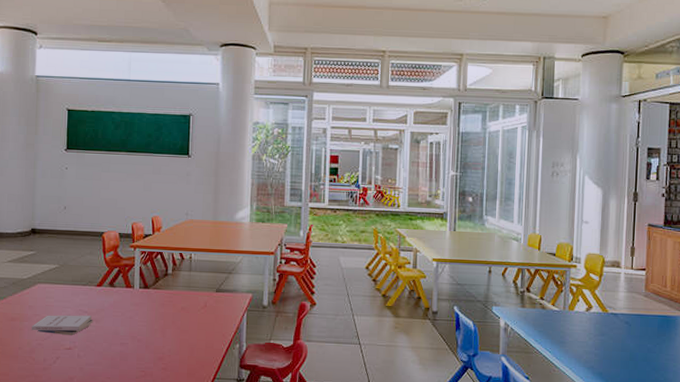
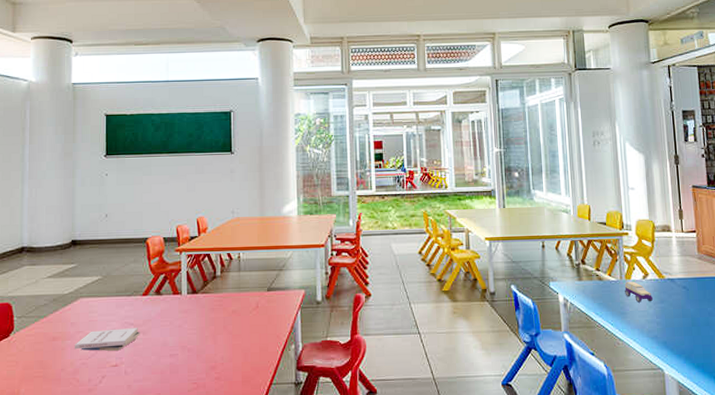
toy car: none [566,312,595,334] -> present [624,281,654,303]

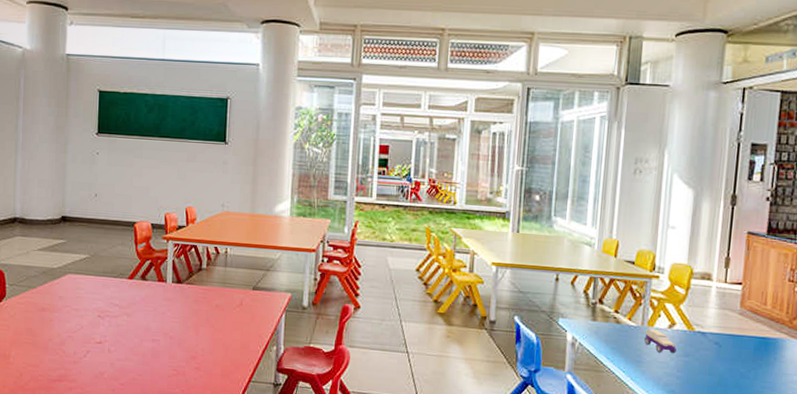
books: present [74,328,140,352] -> none [61,306,125,330]

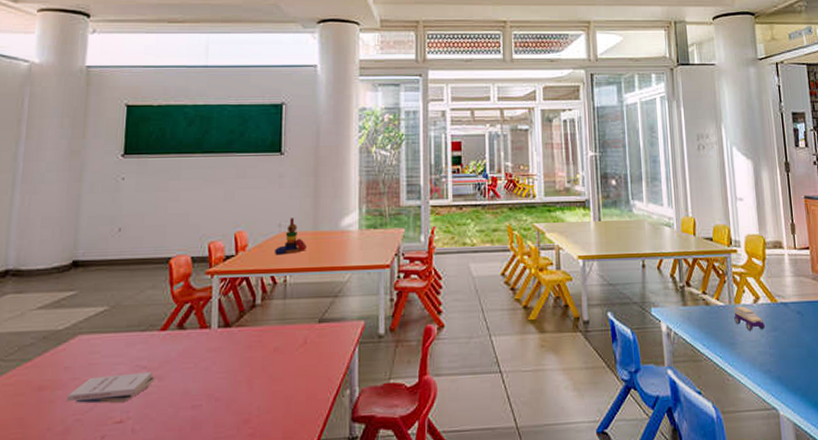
books: none [61,306,125,330] -> present [66,372,155,404]
stacking toy: none [217,200,245,230] -> present [274,218,306,255]

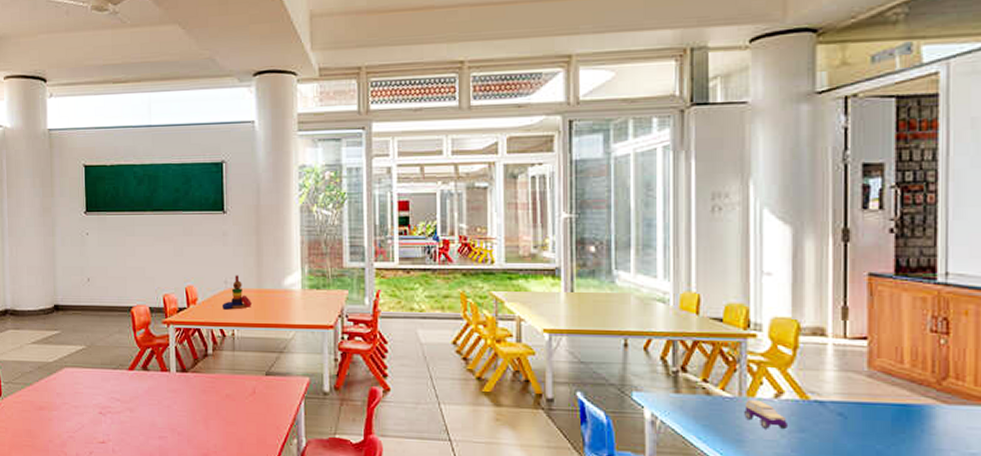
books: present [66,372,155,404] -> none [60,403,127,428]

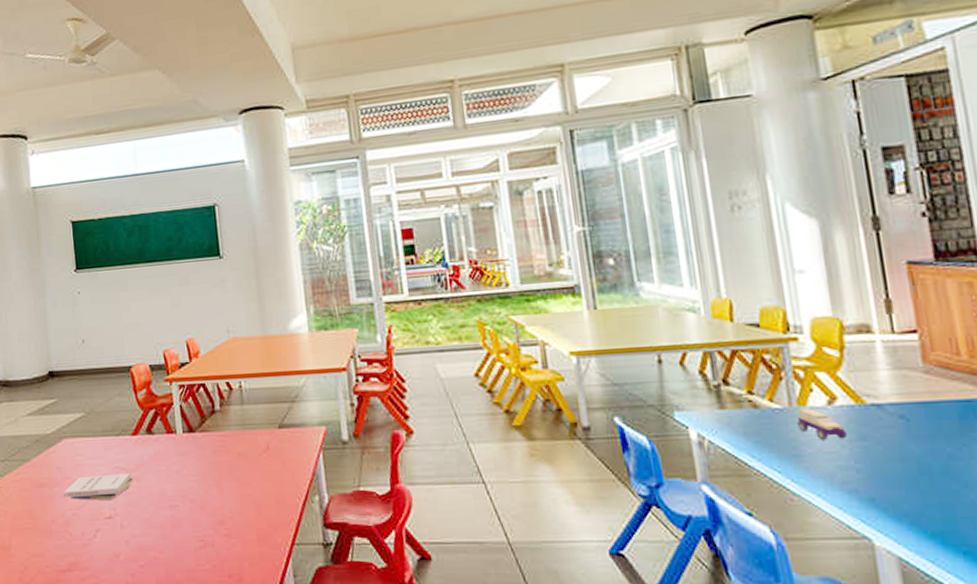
books: none [60,403,127,428] -> present [62,473,134,501]
stacking toy: present [221,275,252,310] -> none [225,322,257,361]

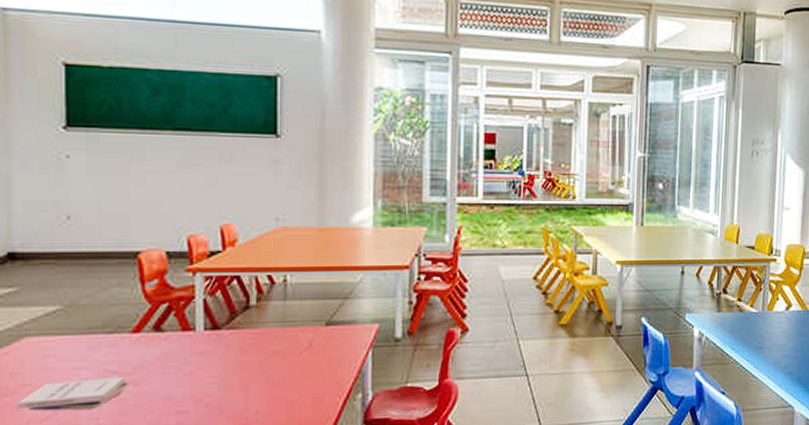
toy car: present [796,409,848,440] -> none [765,313,794,336]

